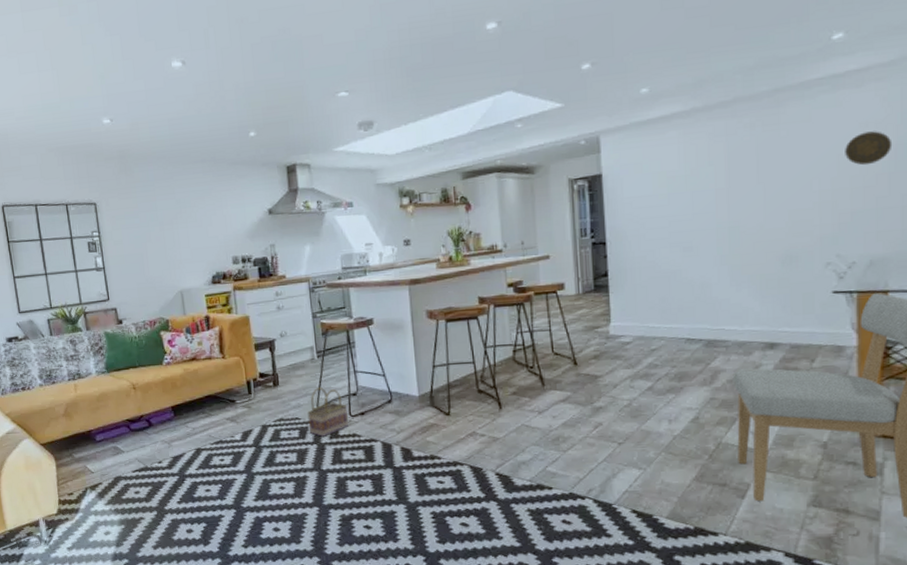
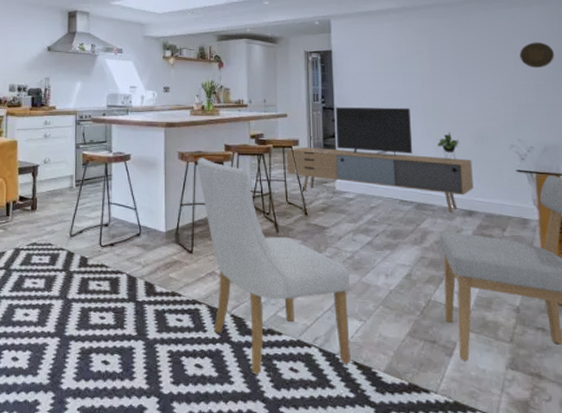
basket: present [307,388,348,437] -> none [59,216,98,265]
chair: none [447,314,629,529] -> present [196,158,351,375]
media console: none [550,232,777,347] -> present [287,107,474,213]

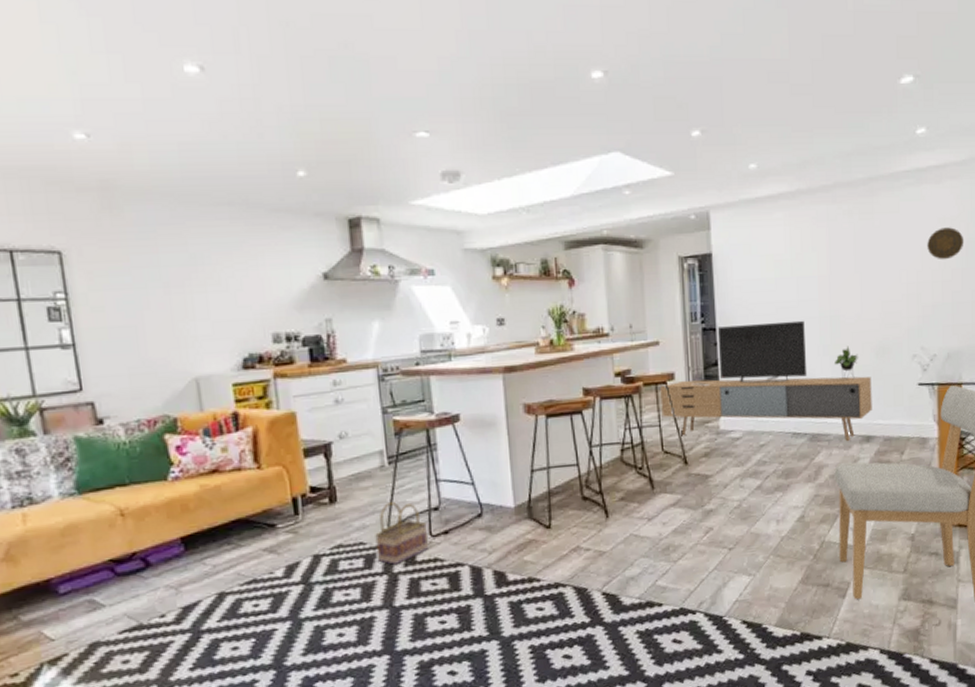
basket: none [59,216,98,265] -> present [375,502,428,565]
chair: present [196,158,351,375] -> none [548,408,739,654]

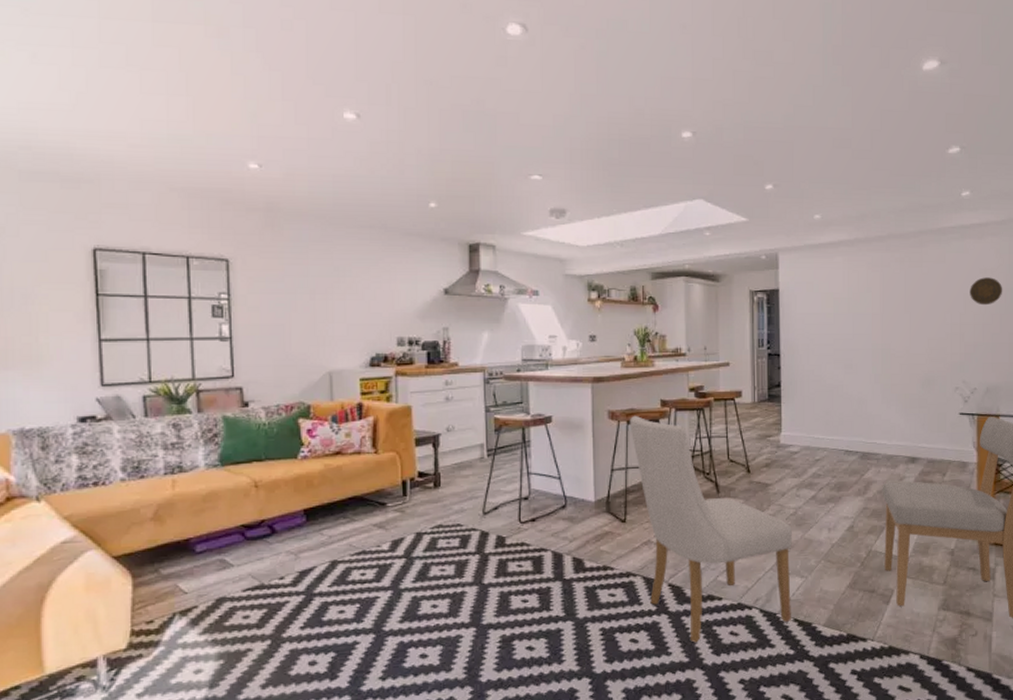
basket: present [375,502,428,565] -> none [471,490,517,546]
chair: none [548,408,739,654] -> present [629,416,792,643]
media console: present [660,320,872,441] -> none [729,351,918,461]

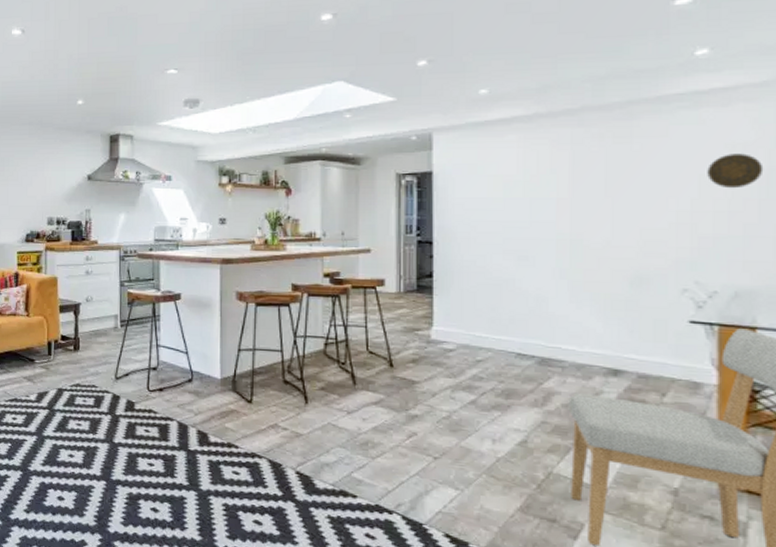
chair: present [629,416,792,643] -> none [257,299,444,538]

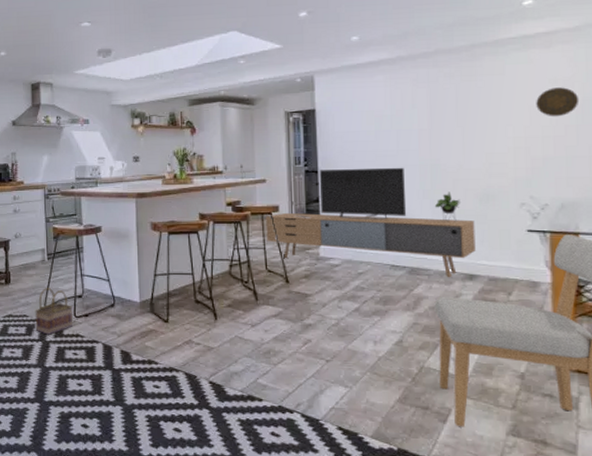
basket: none [104,357,145,408] -> present [35,288,72,335]
media console: none [369,240,623,371] -> present [266,167,476,277]

